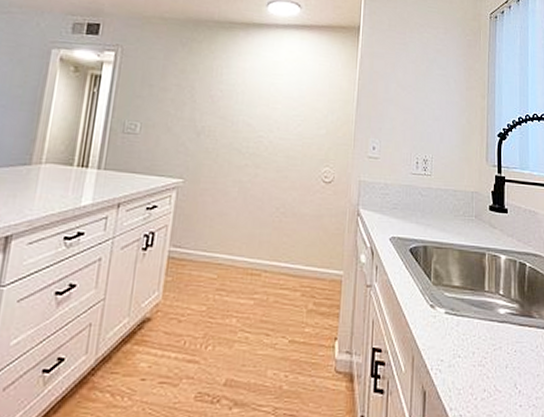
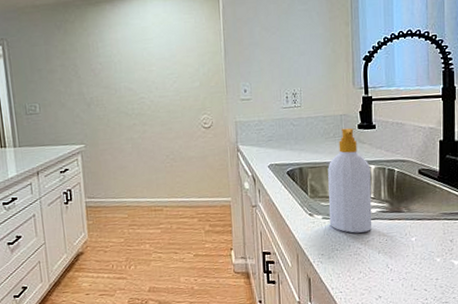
soap bottle: none [452,207,500,337] -> present [328,128,372,233]

